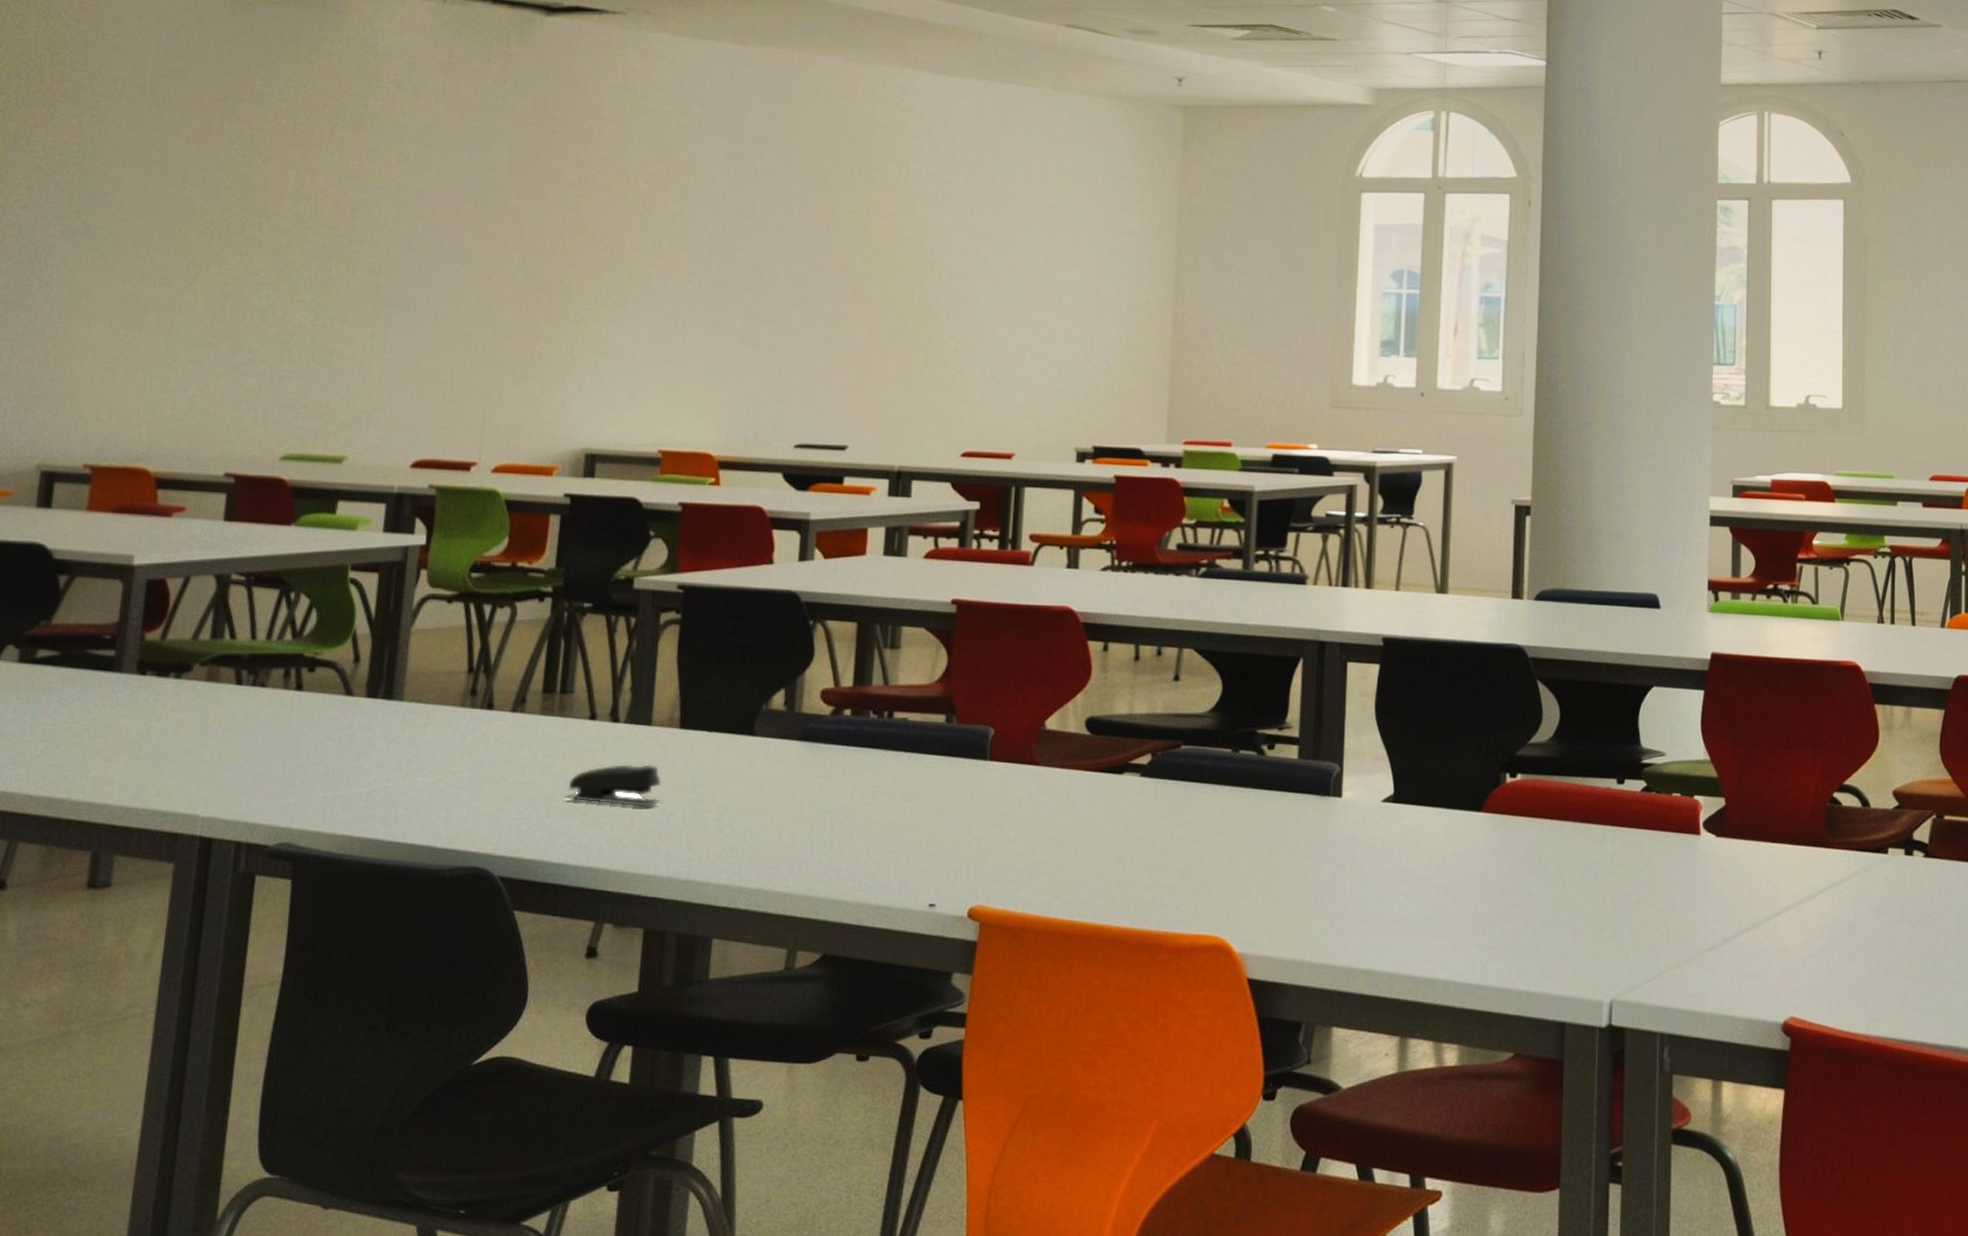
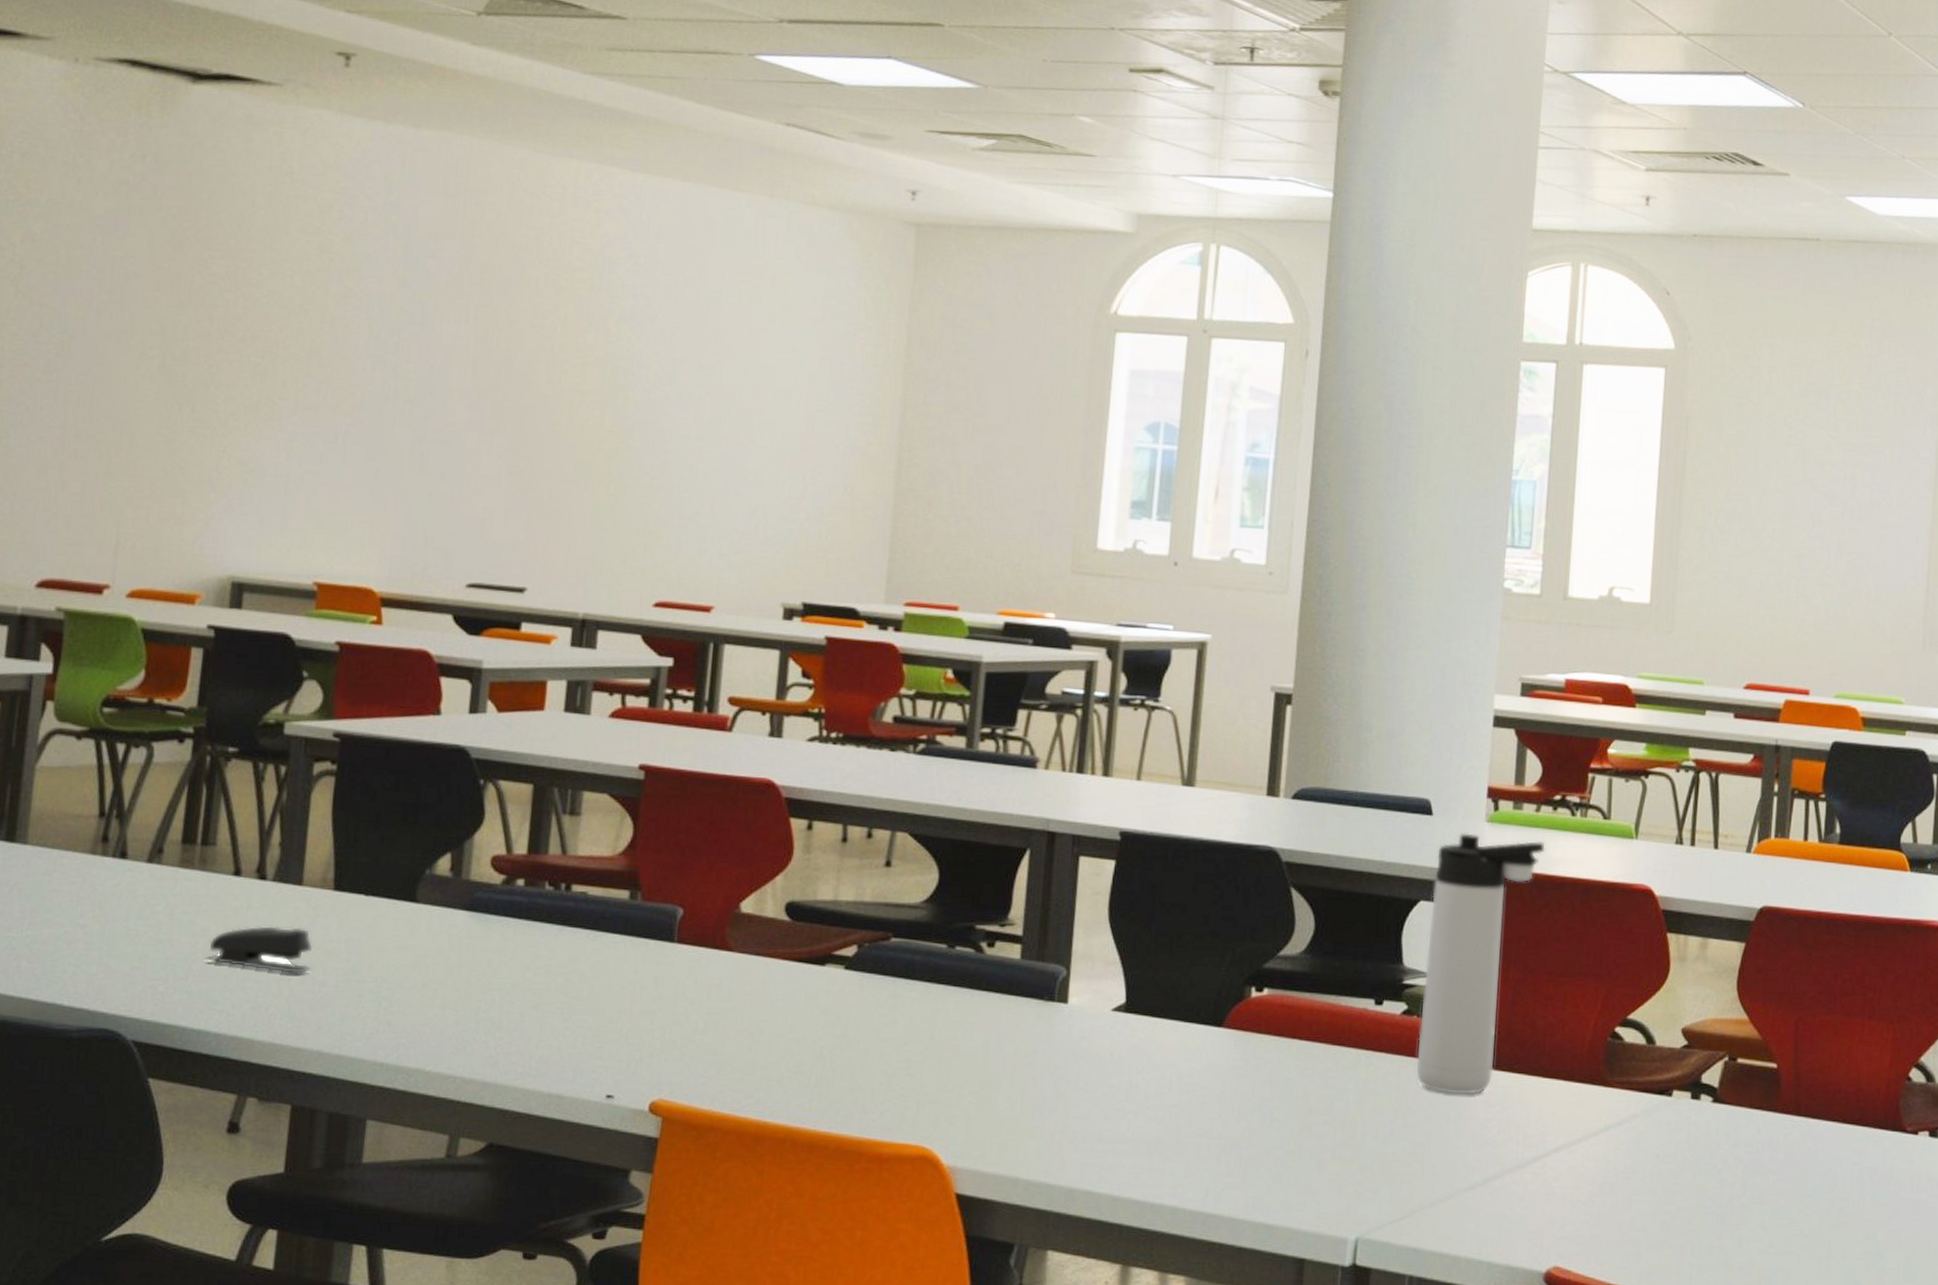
thermos bottle: none [1657,623,1762,862] -> present [1416,833,1545,1095]

